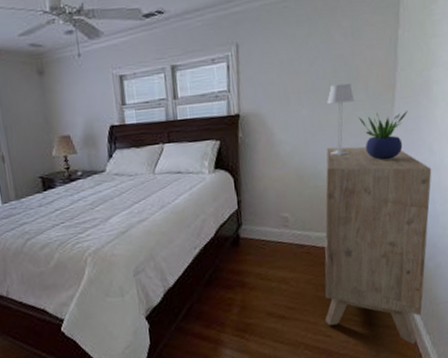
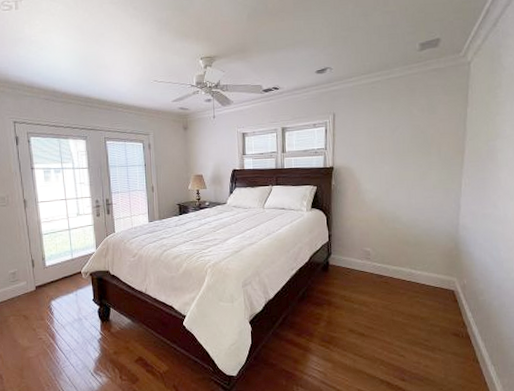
dresser: present [324,146,432,344] -> none [399,198,497,372]
table lamp: present [327,83,355,156] -> none [406,147,429,205]
potted plant: present [359,110,408,160] -> none [432,172,475,211]

